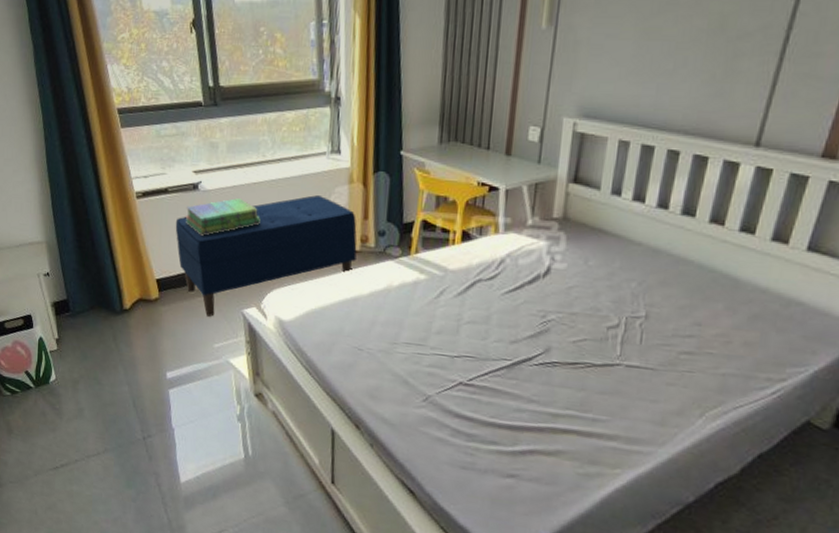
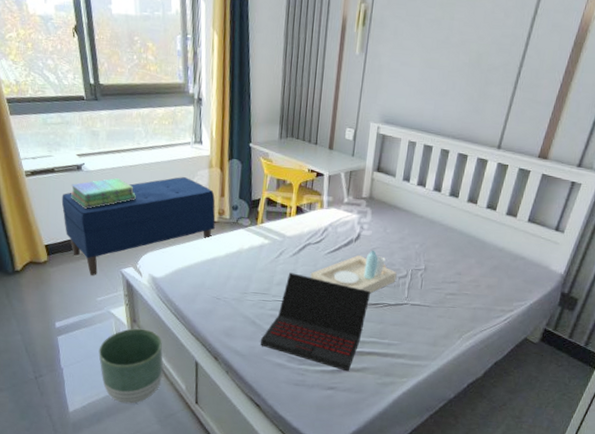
planter: none [215,383,292,479] -> present [98,328,164,404]
laptop: none [414,318,566,455] -> present [260,272,370,372]
serving tray: none [481,289,604,349] -> present [310,250,397,294]

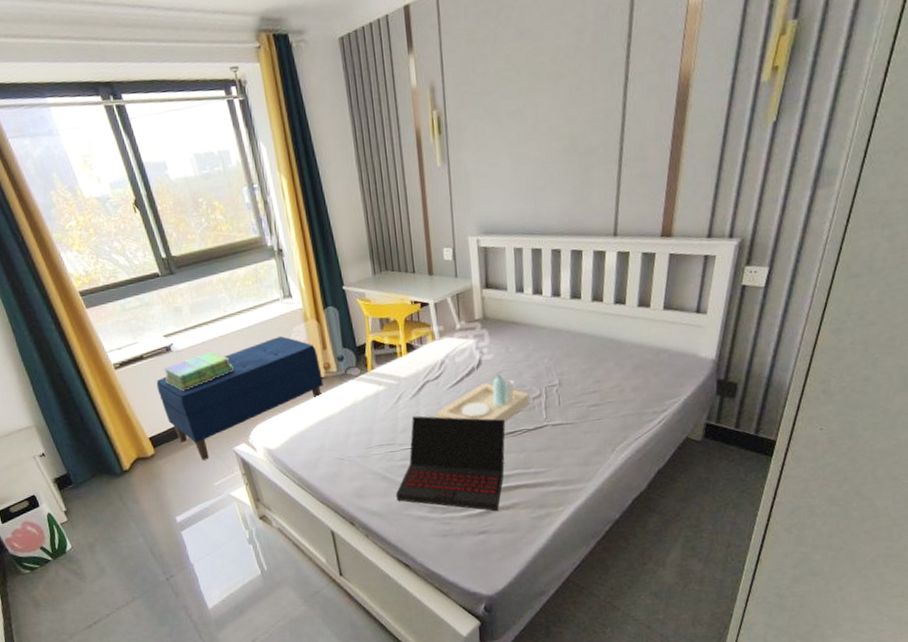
planter: present [98,328,164,404] -> none [226,506,300,590]

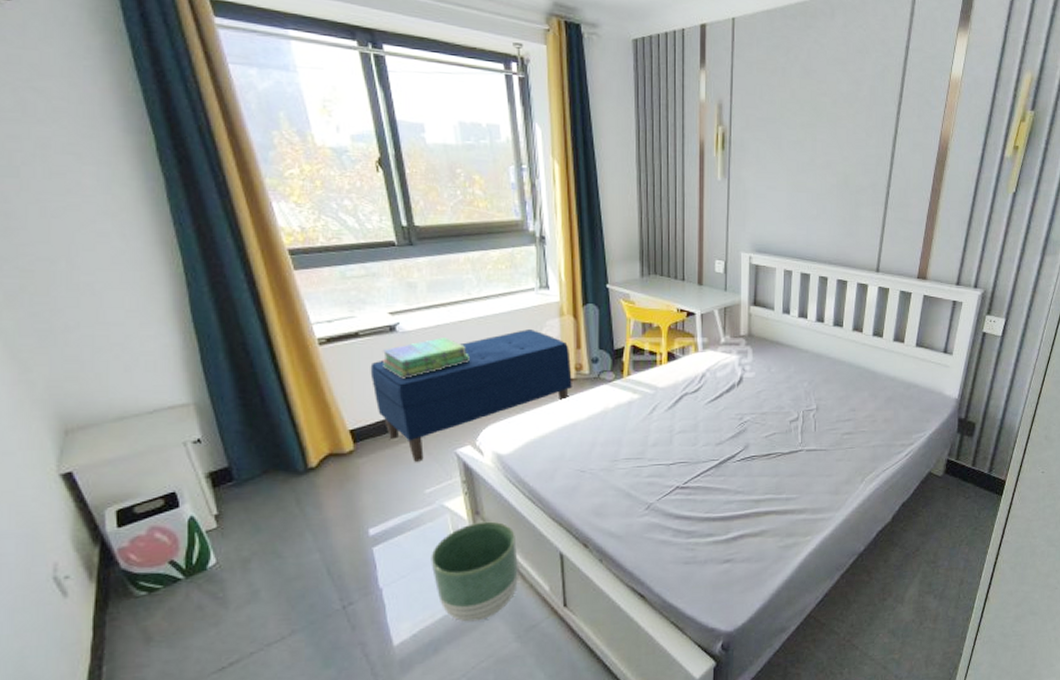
planter: none [226,506,300,590] -> present [431,521,519,622]
laptop: present [395,416,505,511] -> none [638,430,760,538]
serving tray: present [435,374,530,422] -> none [690,393,787,444]

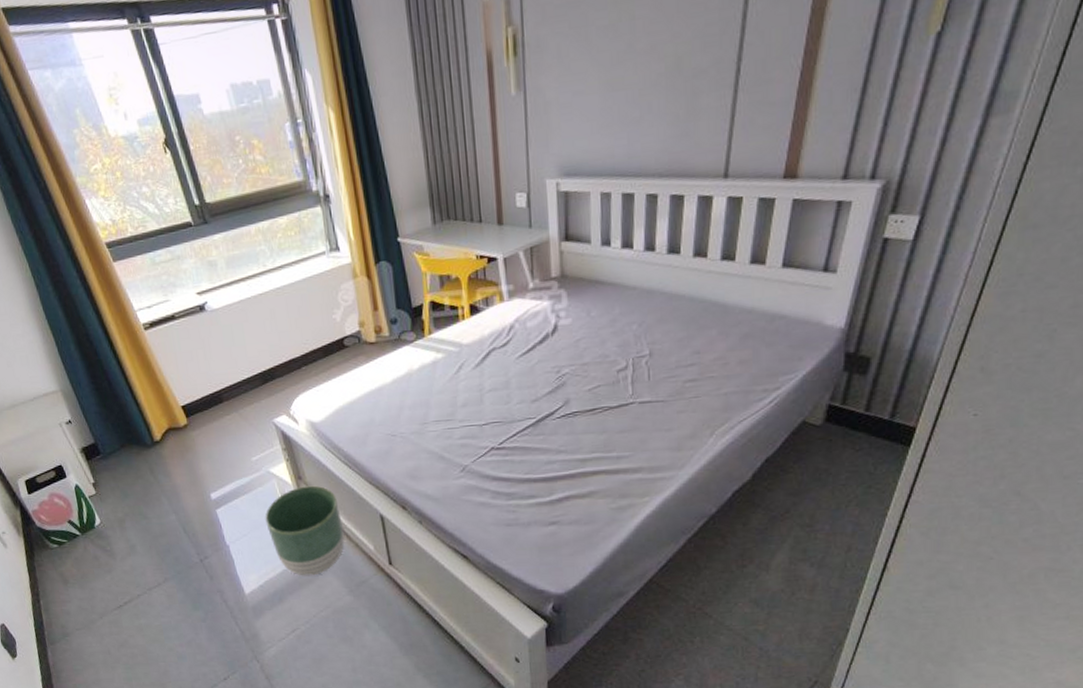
bench: present [370,330,572,462] -> none [189,295,374,432]
stack of books: present [381,338,470,379] -> none [197,312,274,355]

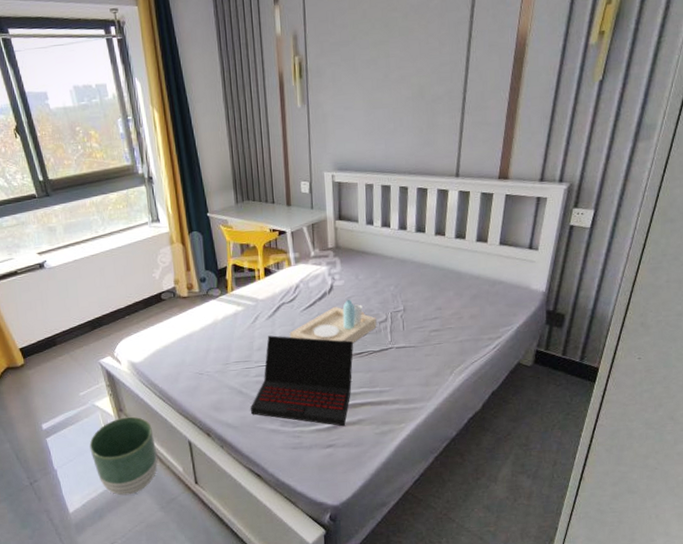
laptop: none [453,388,583,500] -> present [250,335,353,427]
serving tray: none [502,342,614,398] -> present [289,299,377,344]

